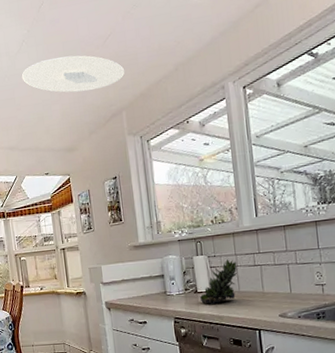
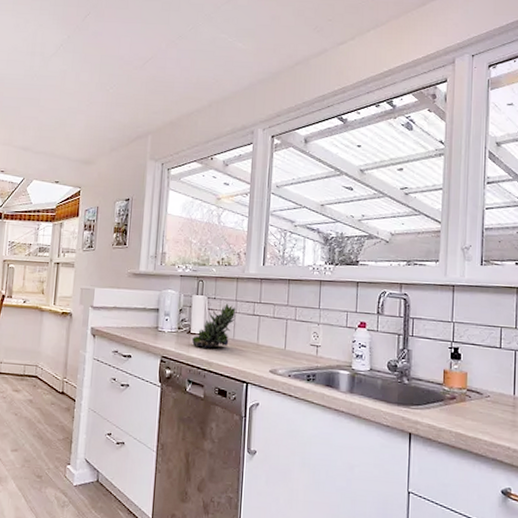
ceiling light: present [21,55,125,93] -> none [51,68,159,109]

